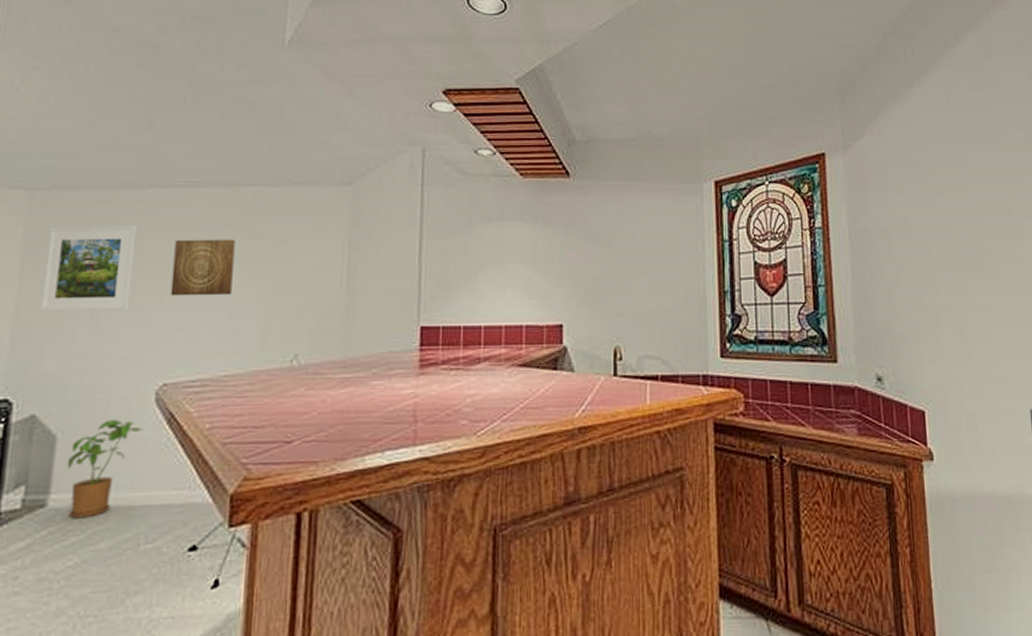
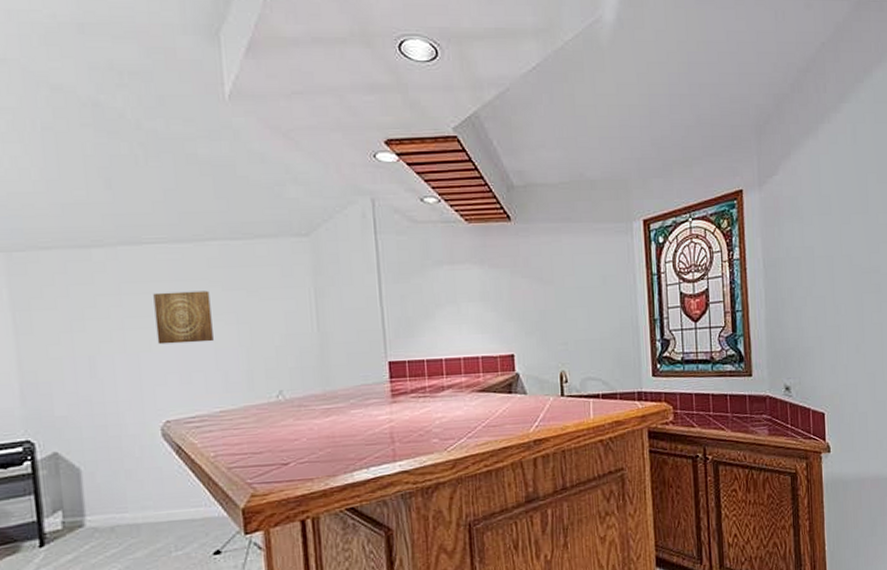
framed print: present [39,225,138,312] -> none [32,281,124,364]
house plant: present [67,420,143,519] -> none [94,453,155,535]

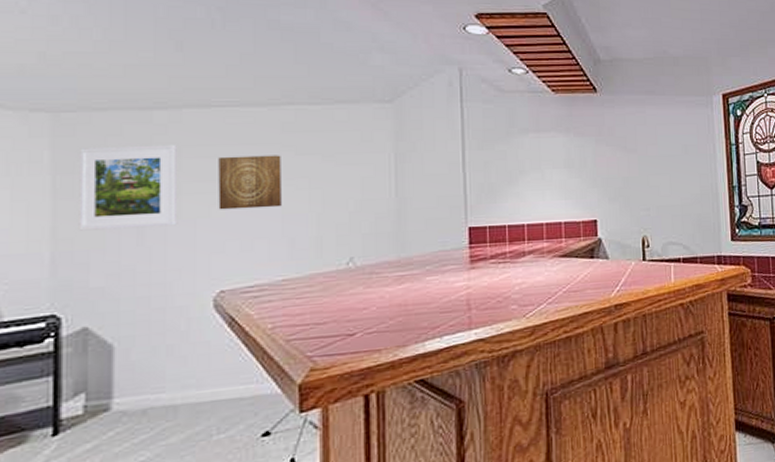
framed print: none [32,281,124,364] -> present [78,144,178,231]

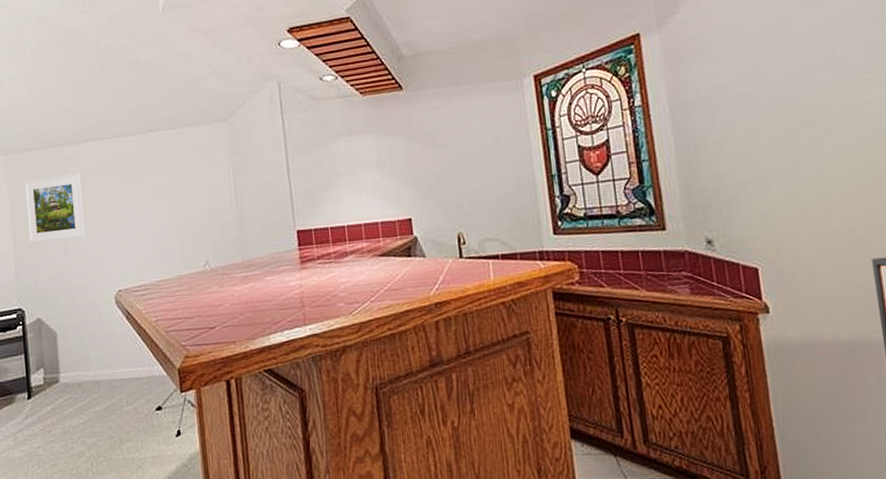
wall art: present [218,155,281,210] -> none [108,175,154,224]

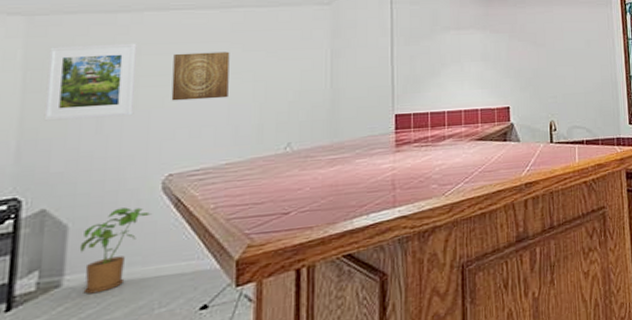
house plant: none [66,318,111,390] -> present [79,207,151,295]
wall art: none [108,175,154,224] -> present [171,51,230,101]

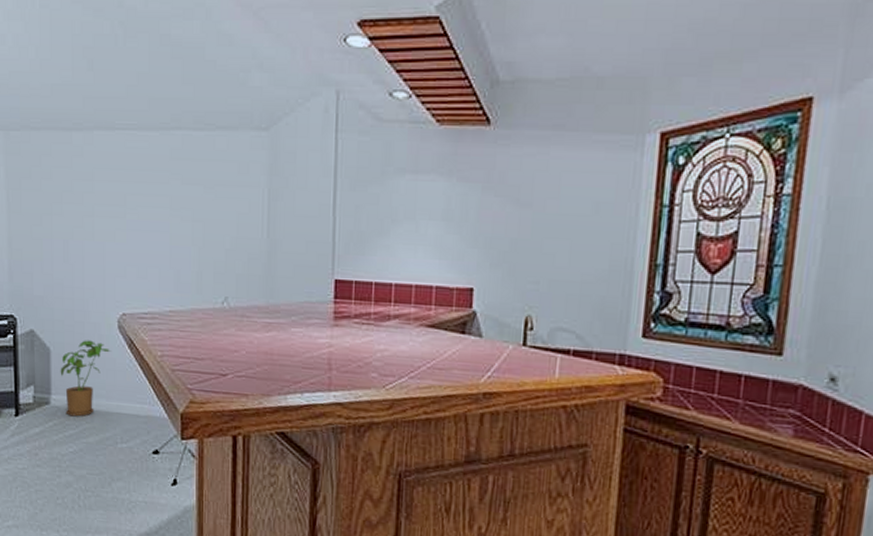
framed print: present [43,43,137,121] -> none [23,166,92,247]
wall art: present [171,51,230,101] -> none [121,181,170,238]

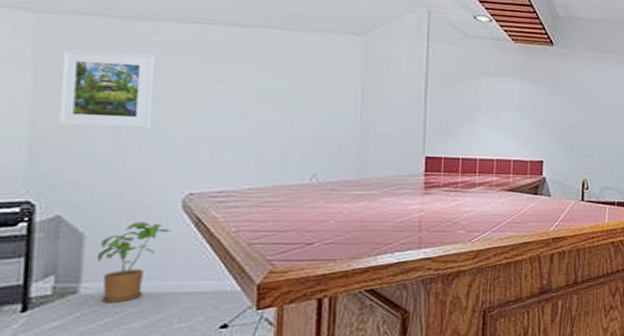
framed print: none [23,166,92,247] -> present [57,49,156,130]

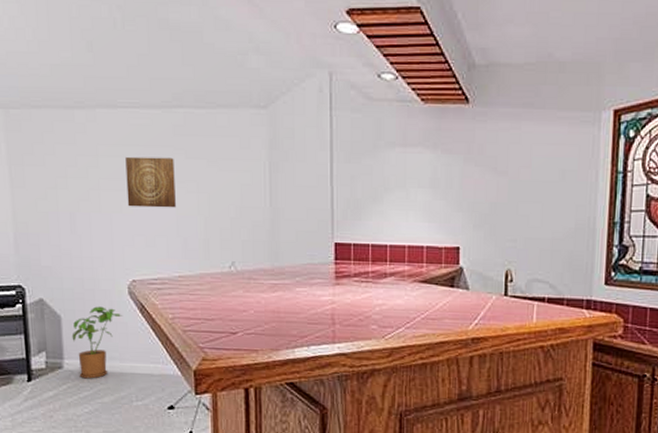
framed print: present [57,49,156,130] -> none [25,142,99,218]
wall art: none [192,69,255,122] -> present [125,156,176,208]

